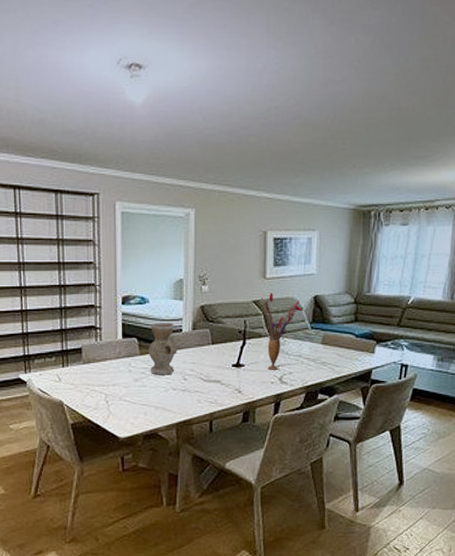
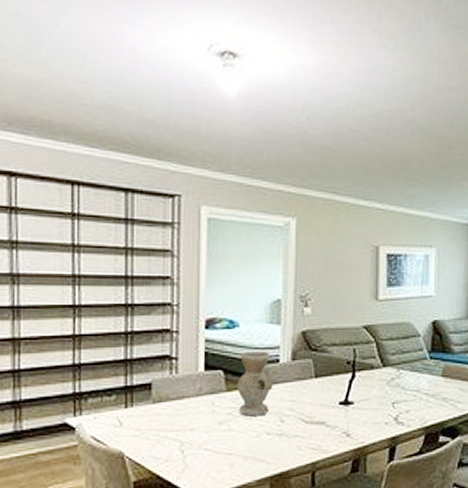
bouquet: present [260,293,304,370] -> none [372,317,421,408]

